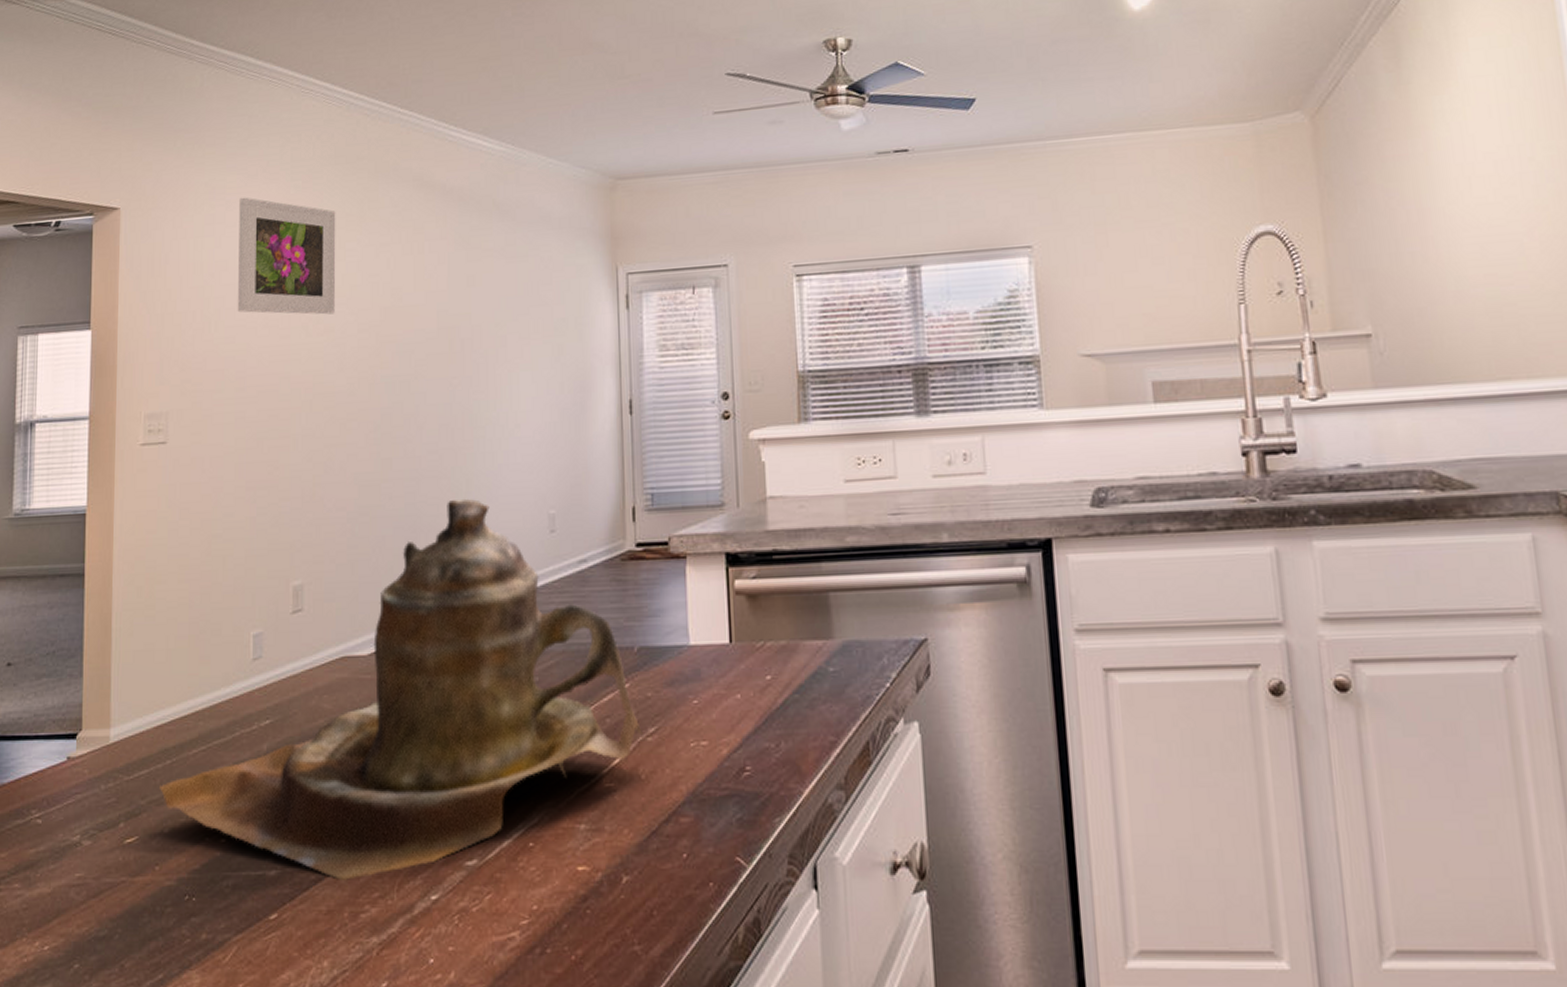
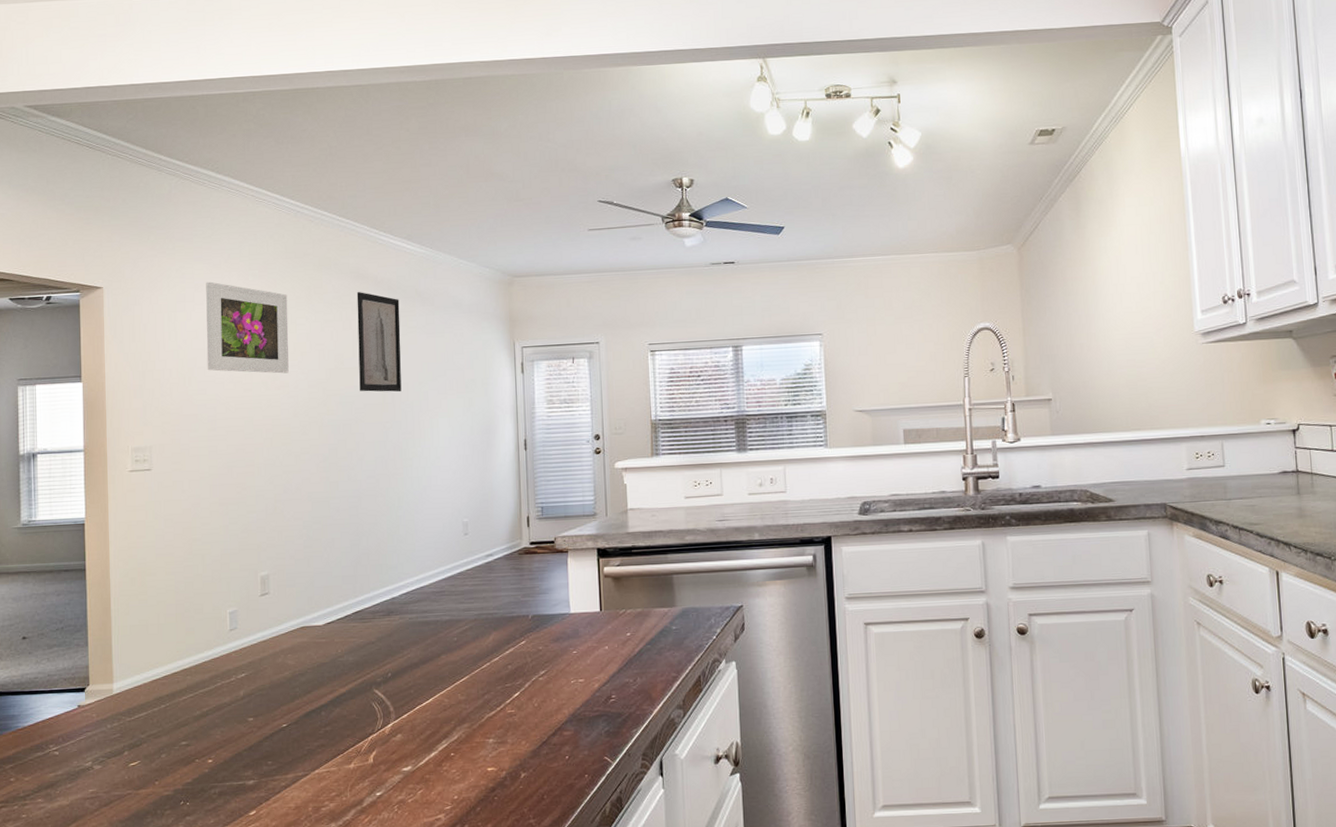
teapot: present [158,498,644,880] -> none [155,510,537,785]
wall art: none [420,205,474,338] -> present [356,292,402,392]

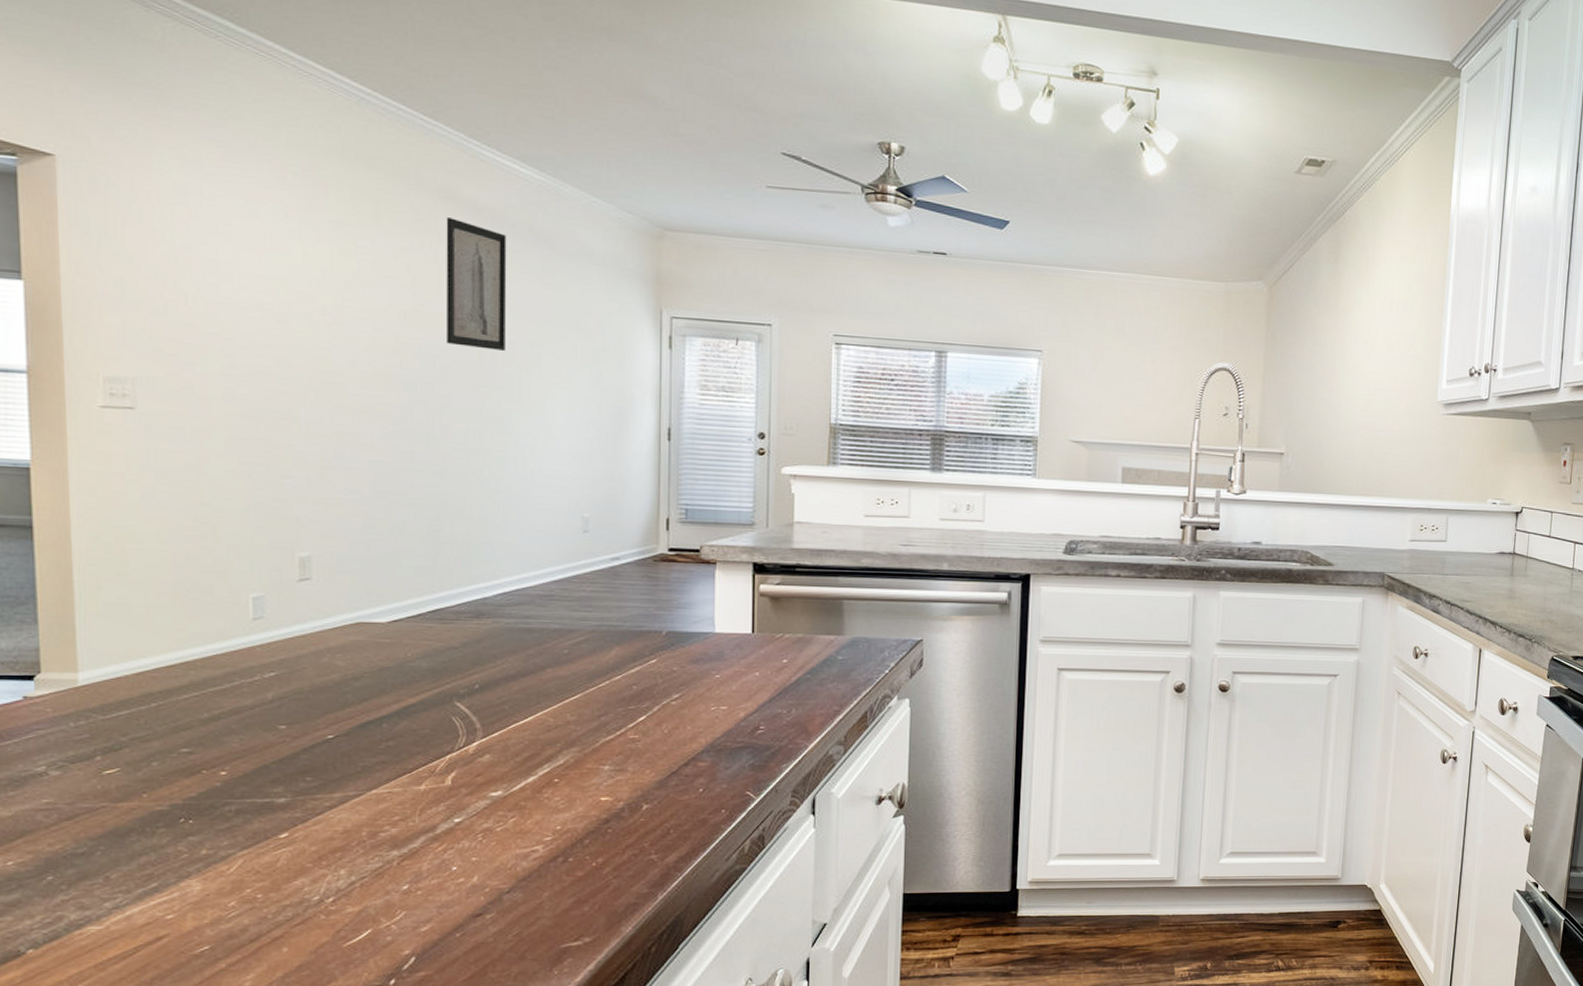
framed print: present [206,281,289,374] -> none [220,171,345,308]

